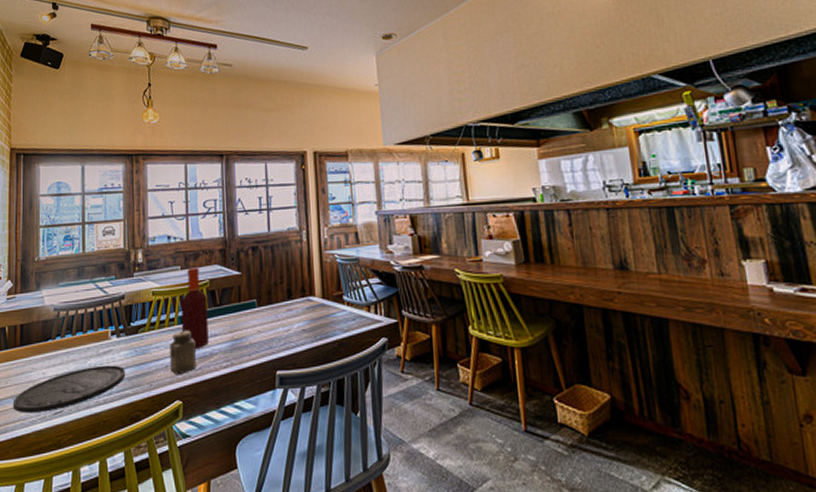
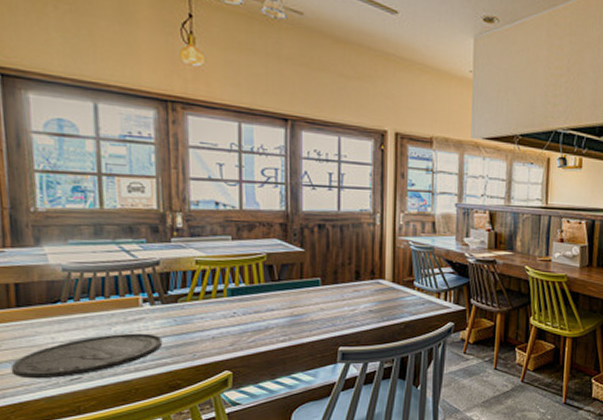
salt shaker: present [170,330,196,375] -> none [218,302,249,347]
bottle: present [180,267,209,349] -> none [231,239,264,322]

